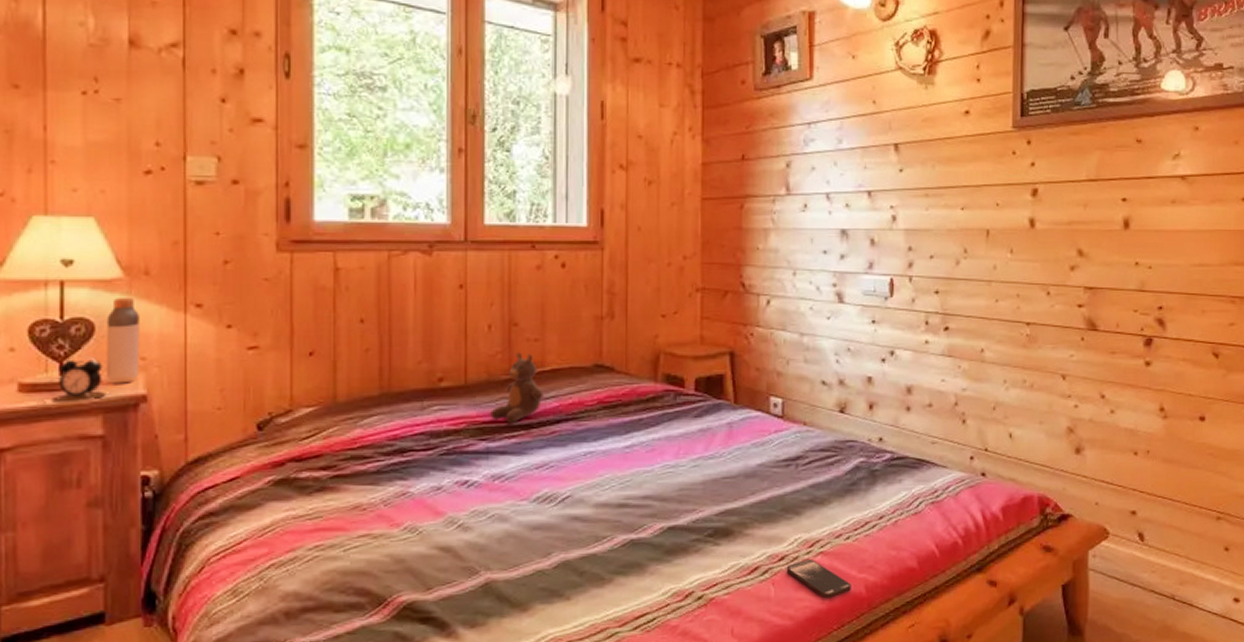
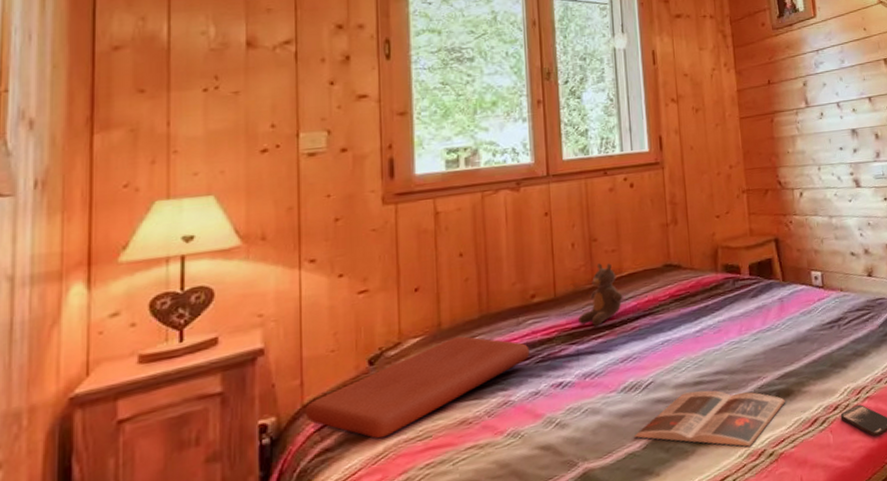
alarm clock: present [50,356,105,404] -> none [170,320,224,370]
bottle: present [105,296,140,384] -> none [224,262,257,343]
cushion: none [189,412,433,511] -> present [305,336,530,439]
magazine: none [544,513,724,585] -> present [633,390,786,447]

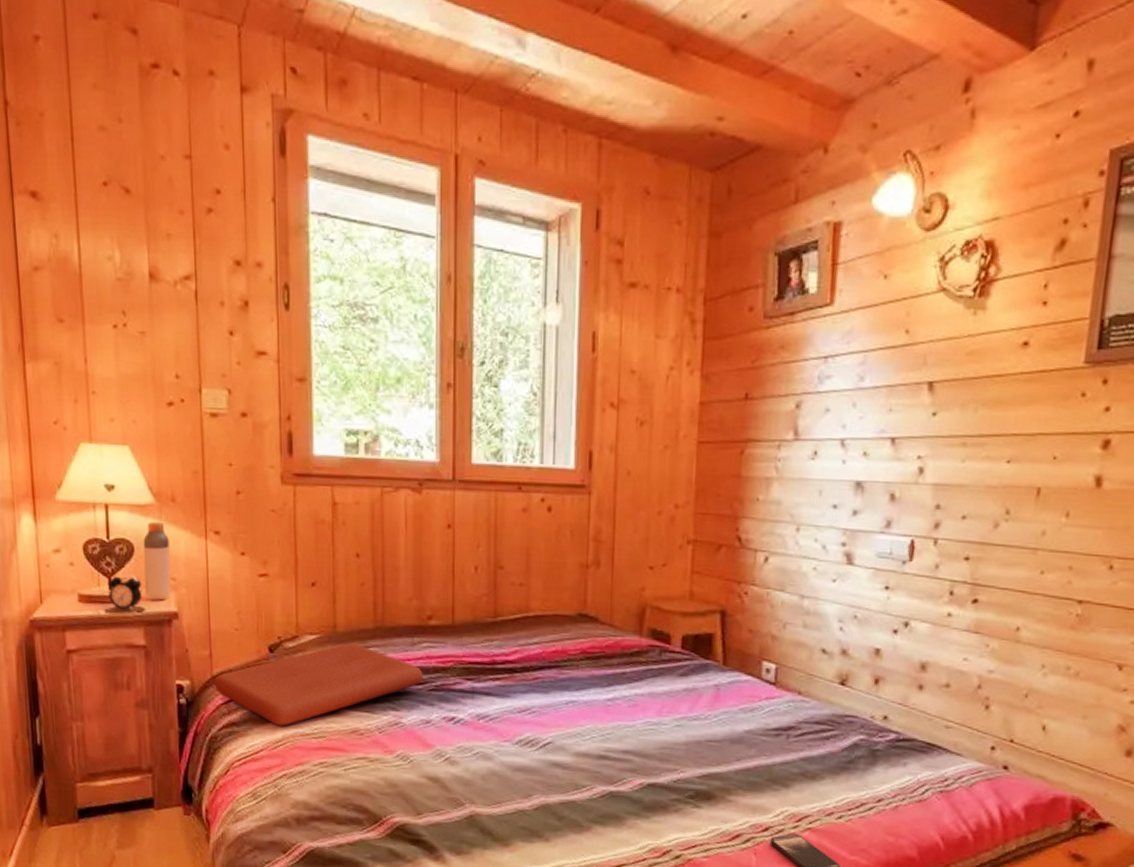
alarm clock: none [170,320,224,370] -> present [103,573,145,616]
bottle: none [224,262,257,343] -> present [143,521,172,601]
teddy bear: present [578,263,623,326] -> none [476,596,527,666]
magazine: present [633,390,786,447] -> none [525,763,705,841]

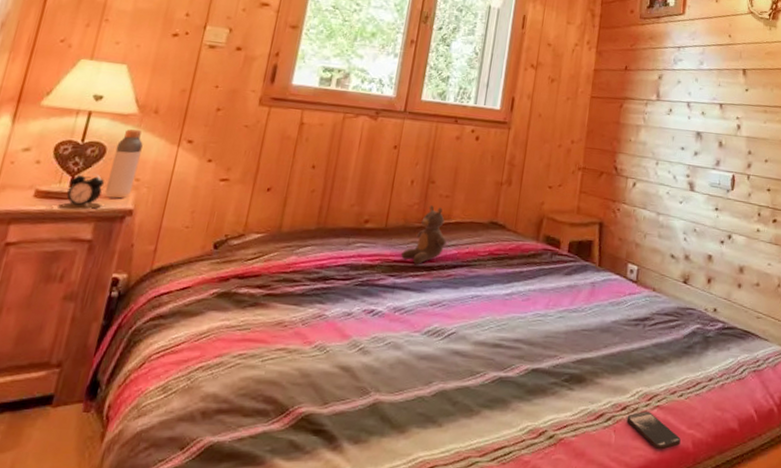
cushion: present [214,642,423,726] -> none [151,241,353,319]
teddy bear: none [476,596,527,666] -> present [401,205,447,264]

